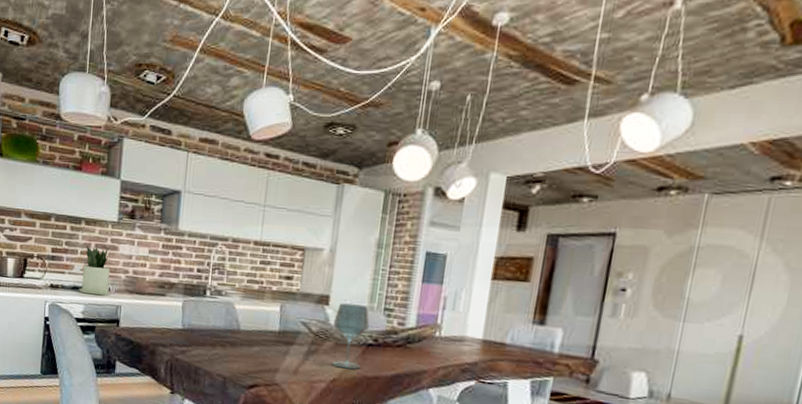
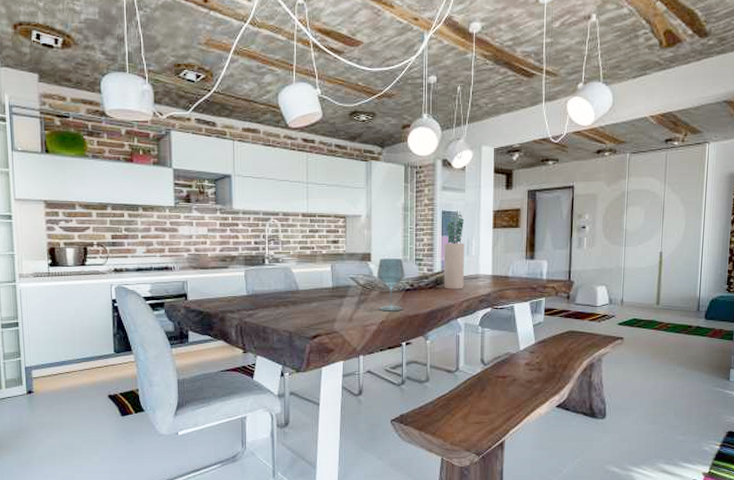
planter: present [79,245,111,296] -> none [144,229,176,274]
vase: none [416,253,455,354] -> present [443,210,465,290]

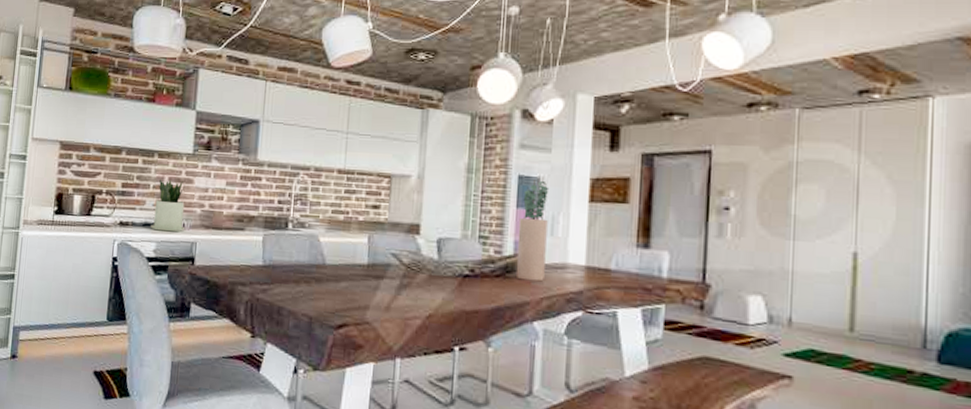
planter: none [144,229,176,274] -> present [151,179,185,233]
wine glass: present [376,258,406,312] -> none [425,232,465,304]

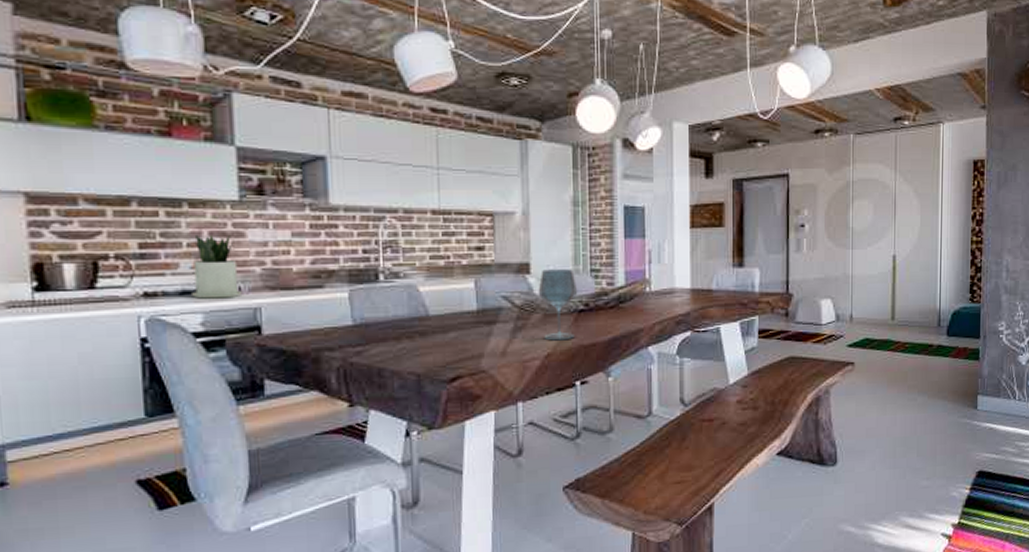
wine glass: none [425,232,465,304] -> present [538,269,578,341]
vase: present [515,176,550,283] -> none [627,205,655,310]

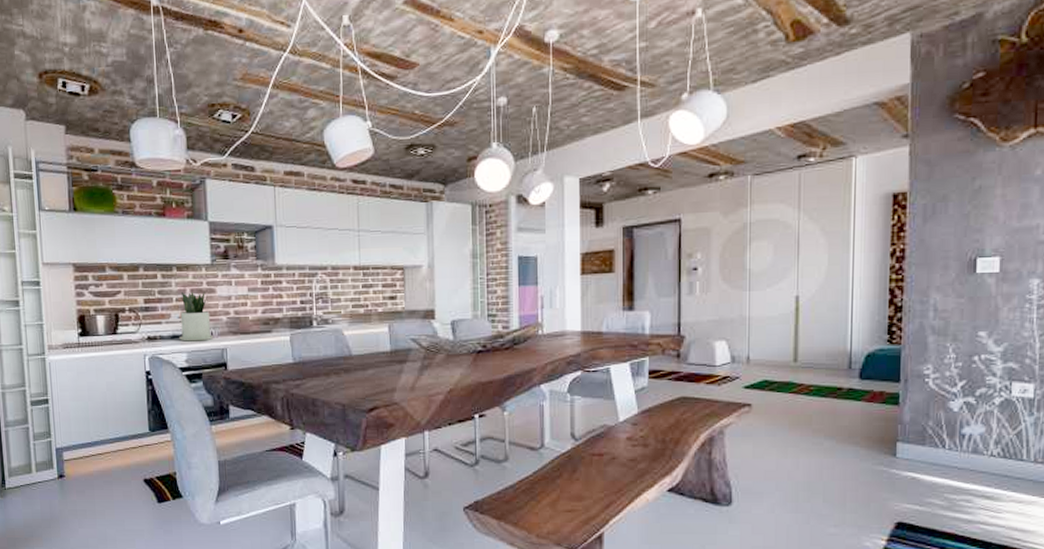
wine glass: present [538,269,578,341] -> none [441,314,477,378]

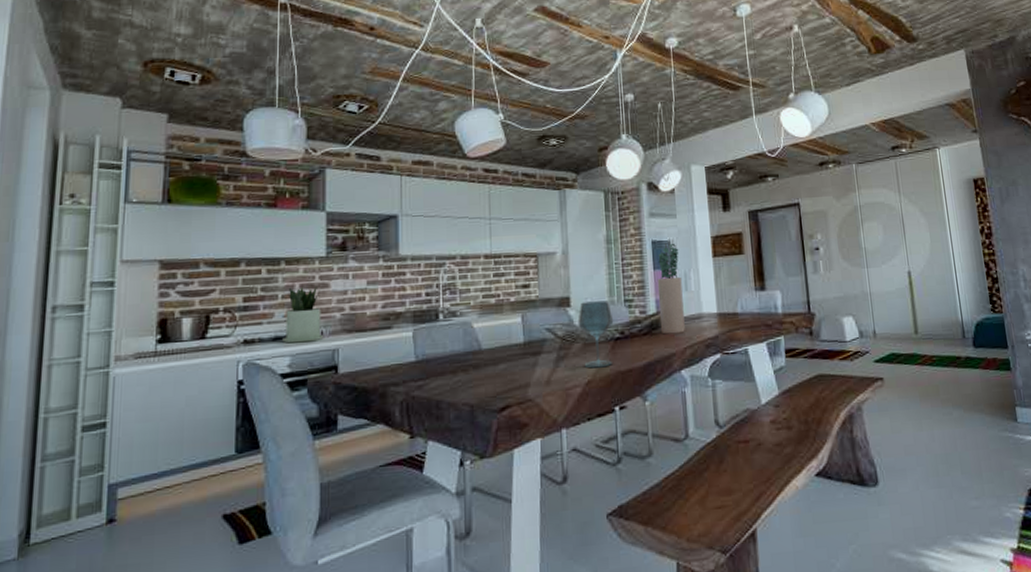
wine glass: none [441,314,477,378] -> present [578,300,614,369]
vase: none [521,255,547,351] -> present [657,239,685,336]

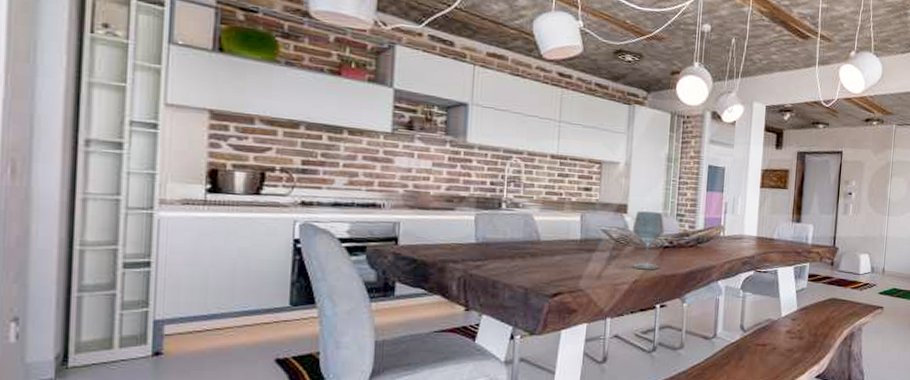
planter: present [282,287,324,344] -> none [342,157,386,213]
vase: present [657,239,685,336] -> none [705,166,732,251]

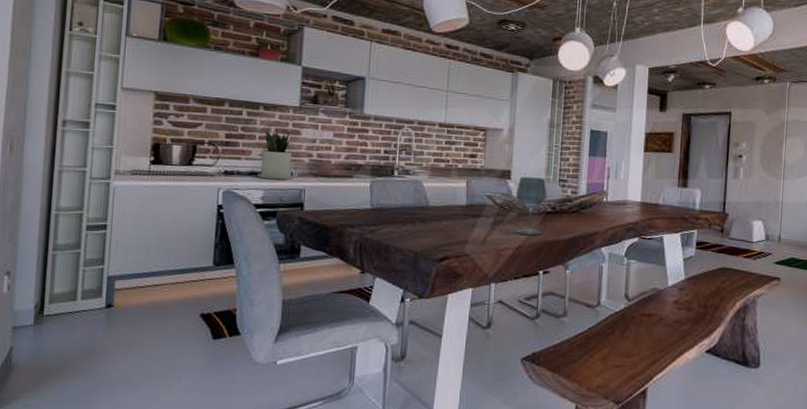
planter: none [342,157,386,213] -> present [257,130,294,180]

